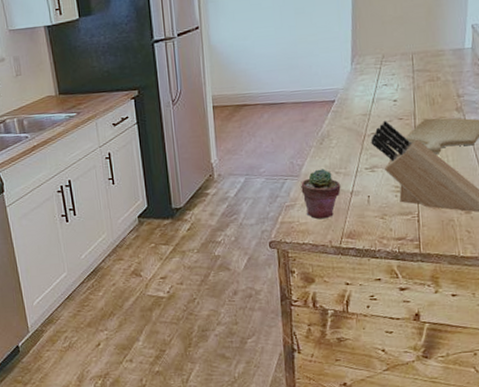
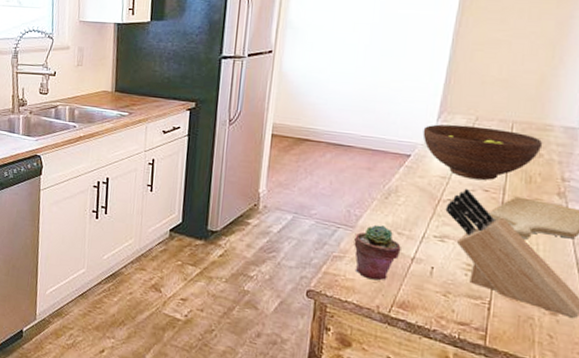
fruit bowl: none [341,62,439,111] -> present [422,124,543,180]

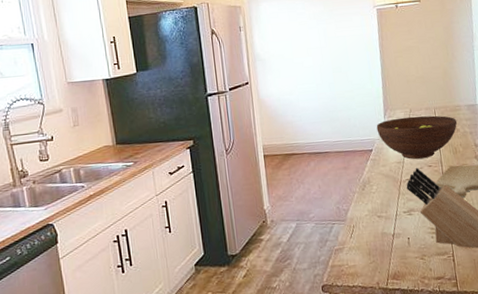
potted succulent: present [354,224,401,281] -> none [347,213,384,262]

